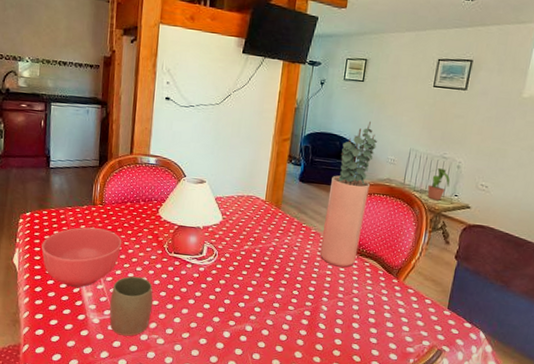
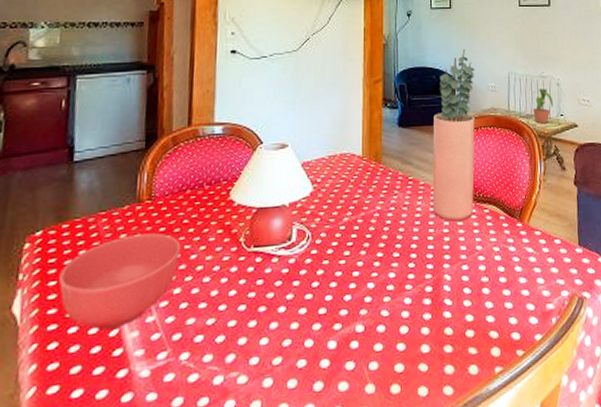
mug: present [109,276,154,336] -> none [165,290,229,387]

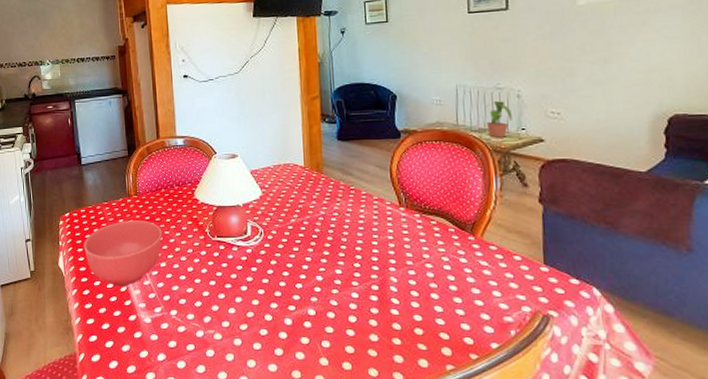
vase: present [432,48,475,221] -> none [373,62,420,230]

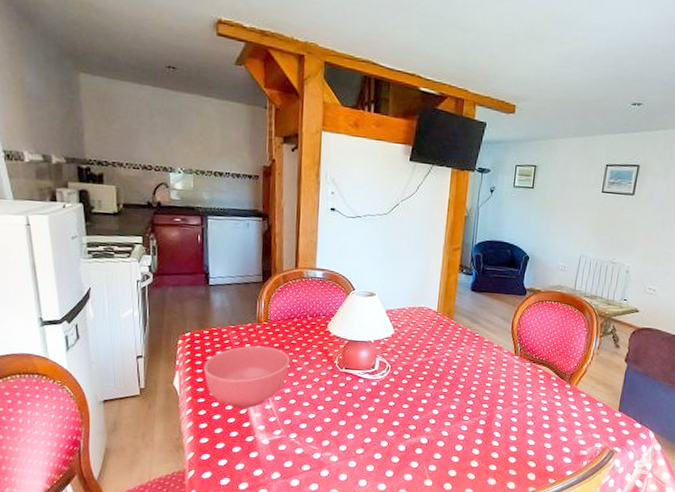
potted plant: present [484,101,513,138] -> none [597,273,620,305]

